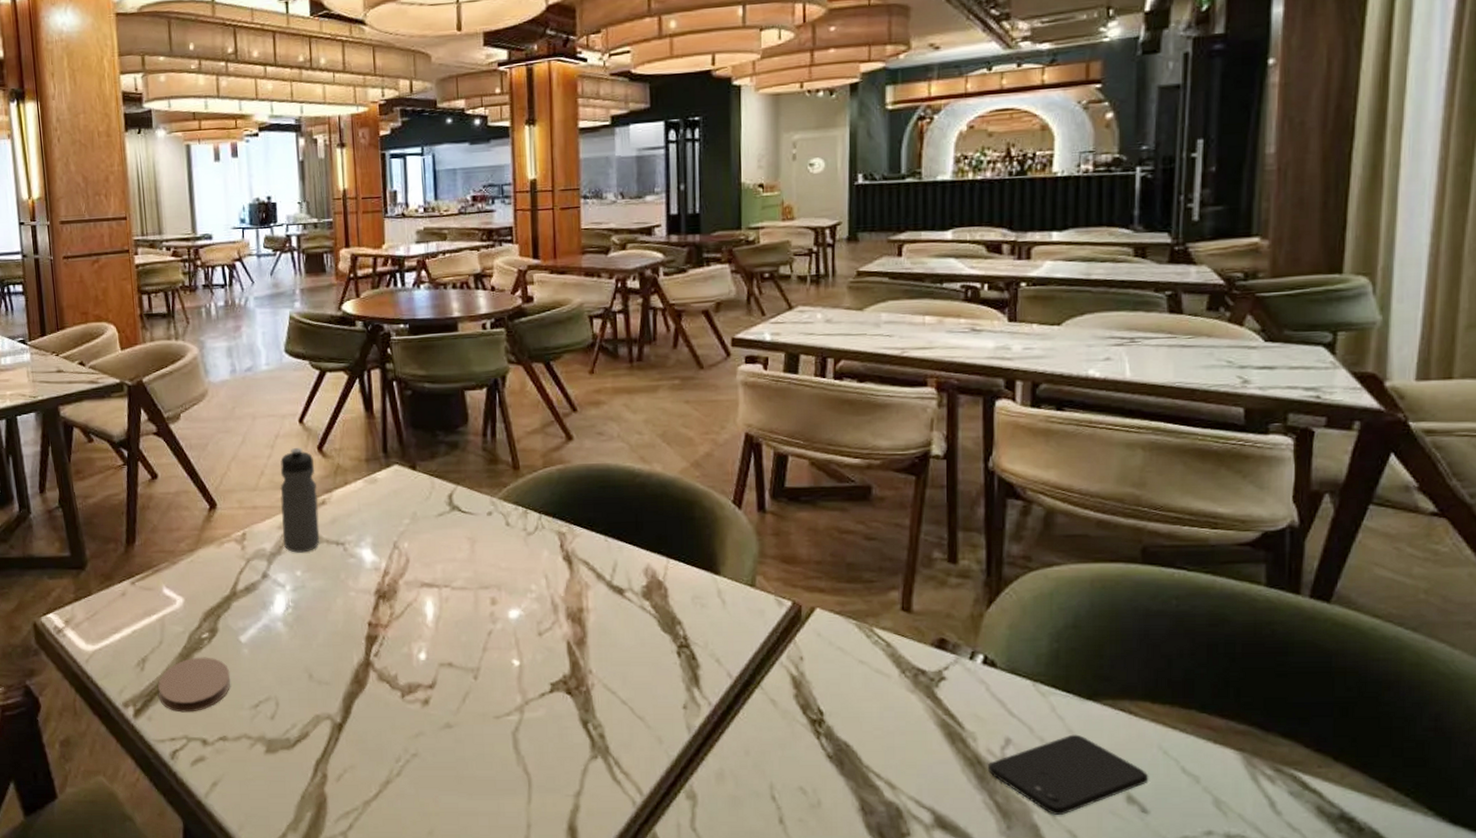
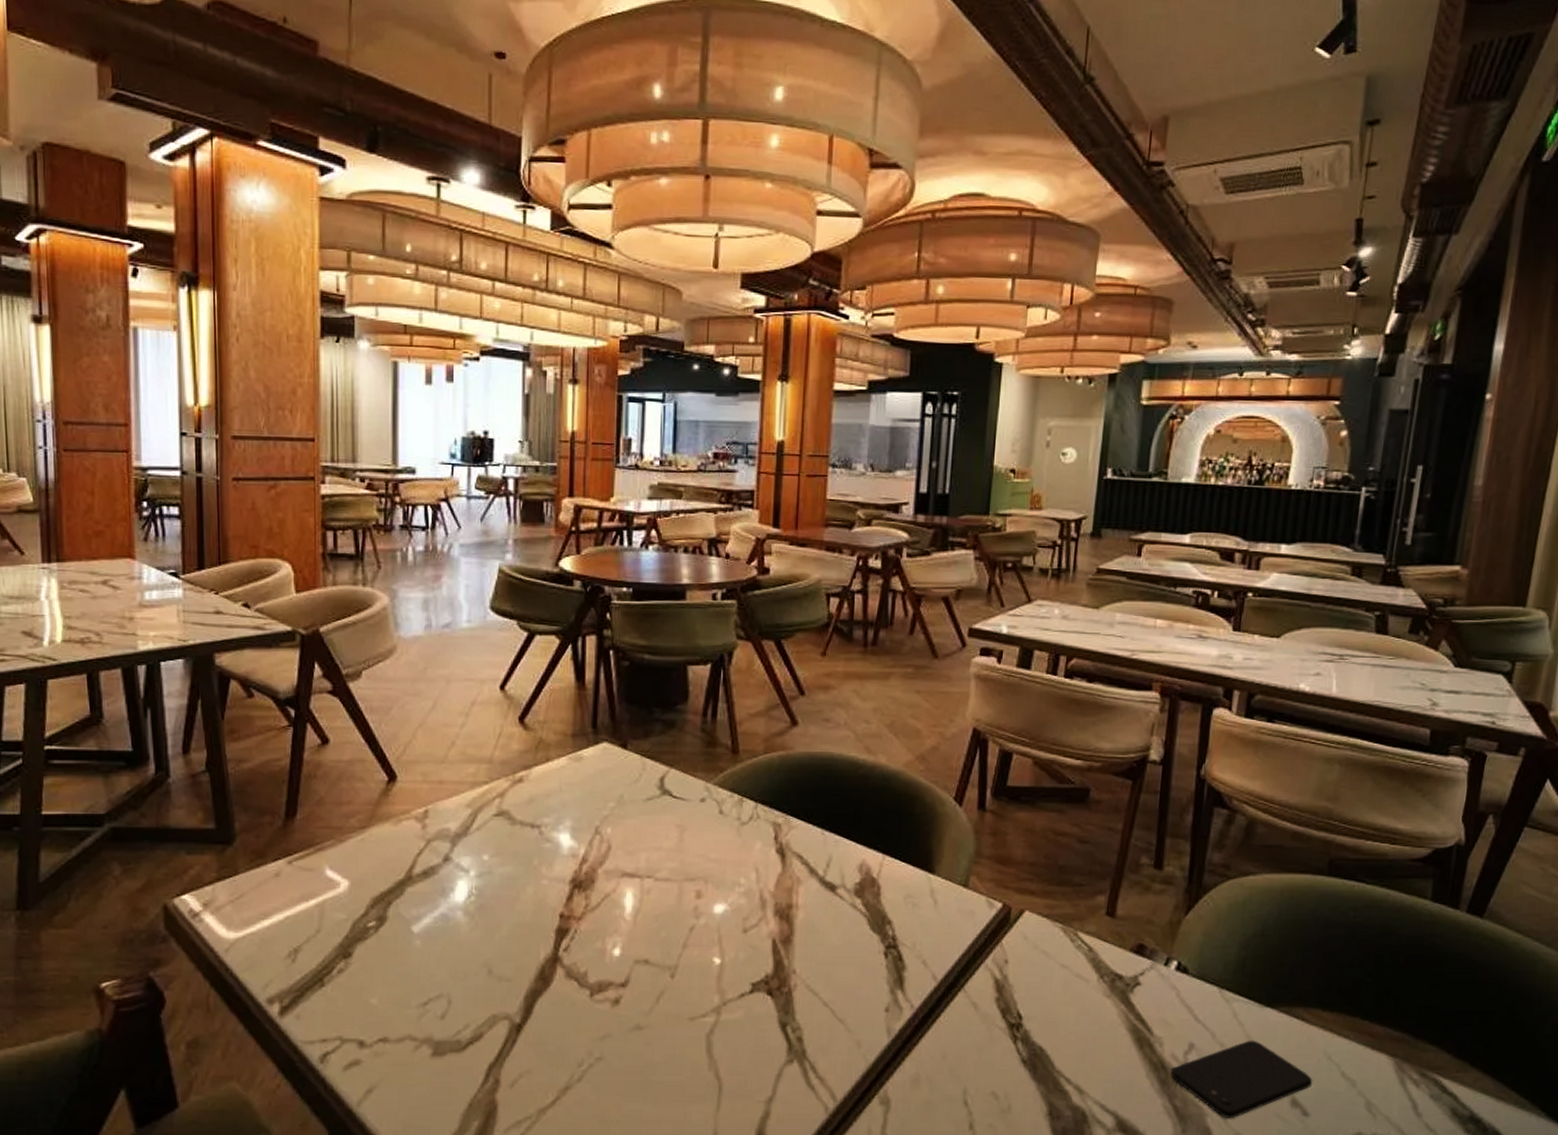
coaster: present [157,657,231,713] -> none [310,948,398,1010]
water bottle: present [280,447,320,553] -> none [470,716,515,835]

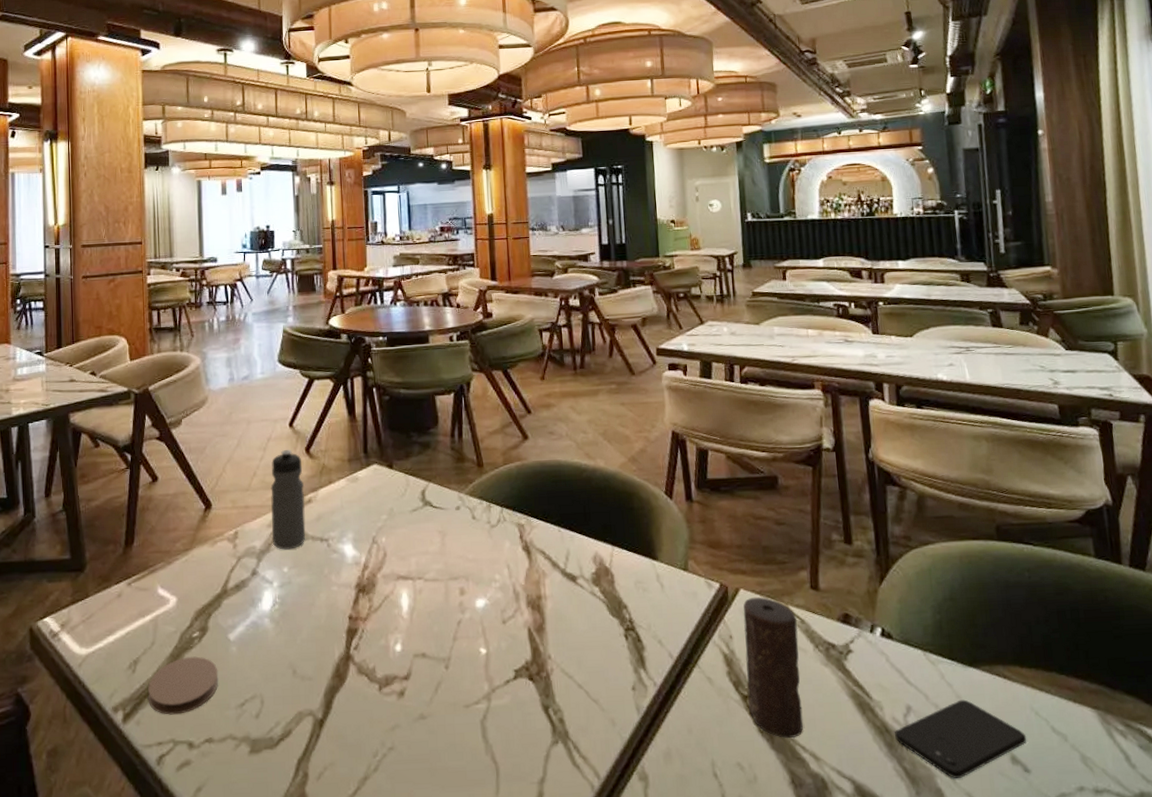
coaster: none [310,948,398,1010] -> present [147,656,219,715]
water bottle: none [470,716,515,835] -> present [271,449,306,550]
candle: none [1014,920,1084,1070] -> present [743,596,804,739]

